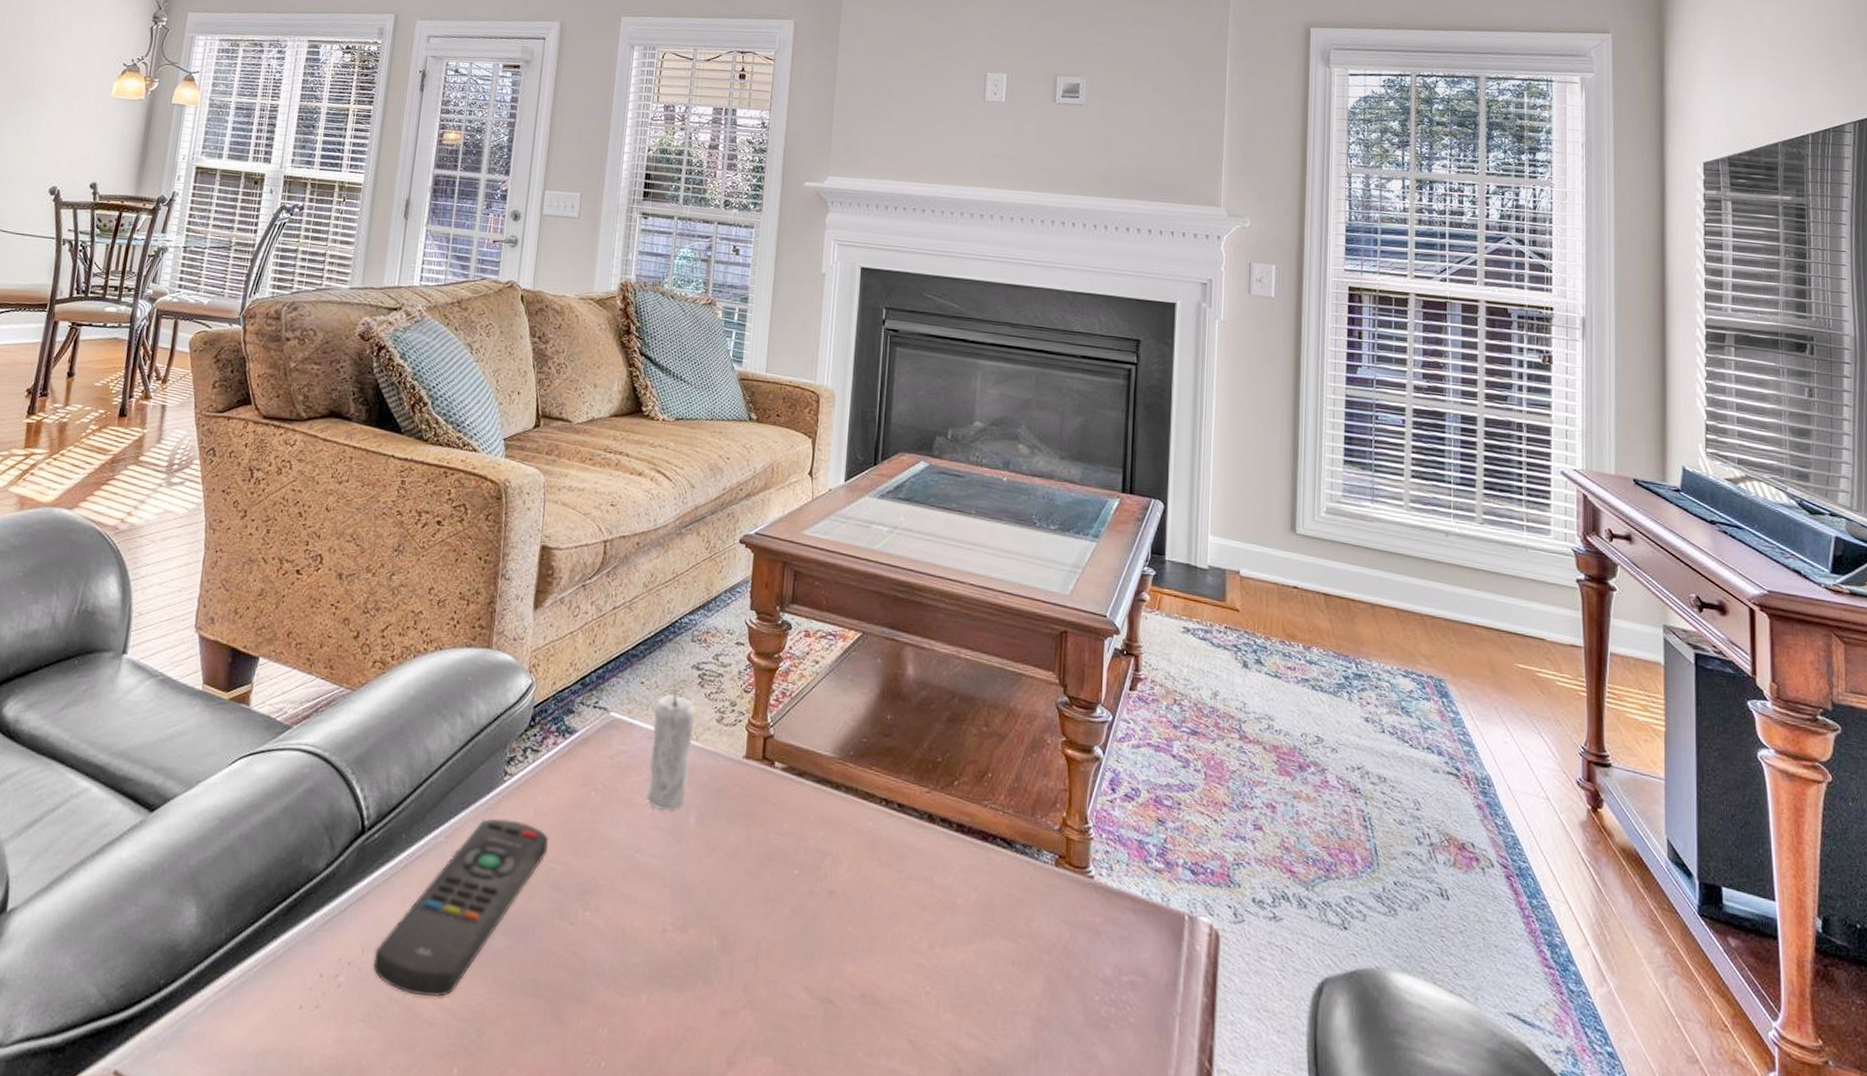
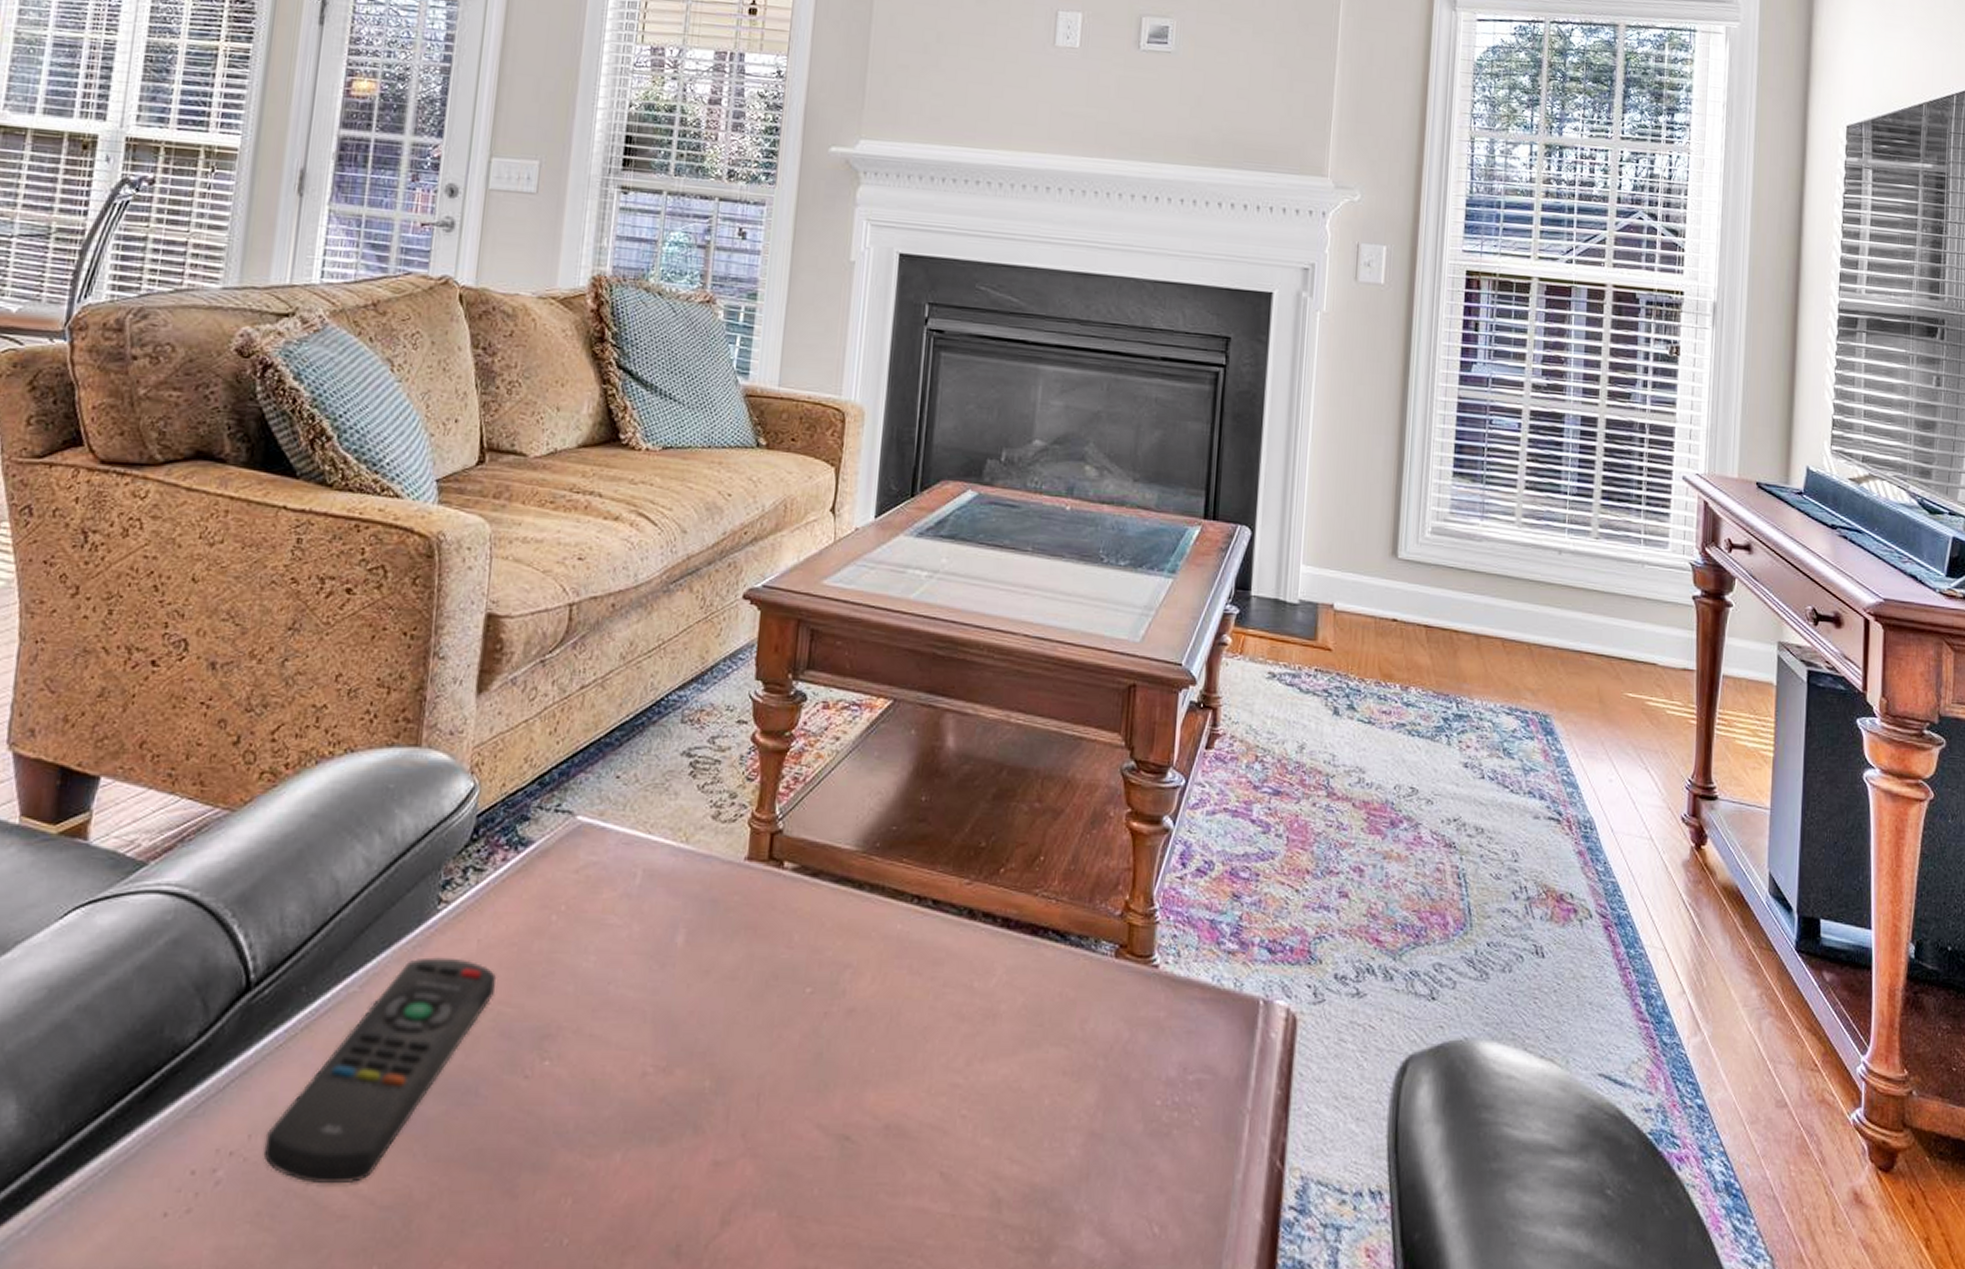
candle: present [646,679,696,812] -> none [622,770,686,932]

